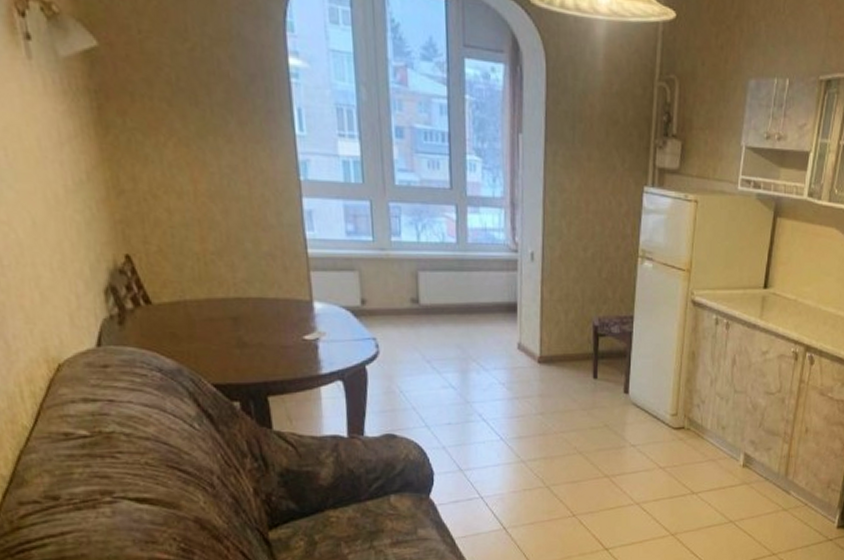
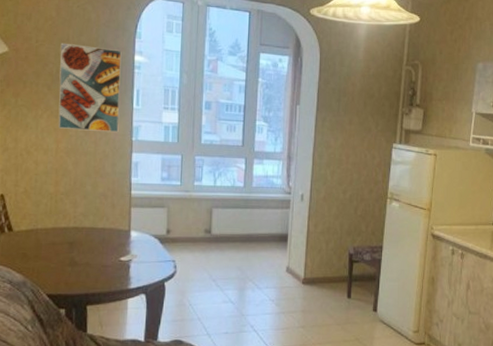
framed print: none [176,34,279,170] -> present [58,42,122,133]

